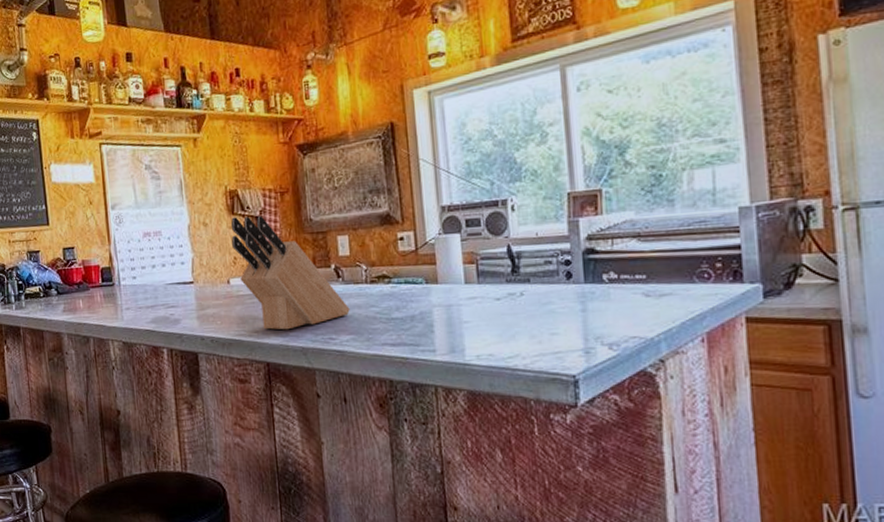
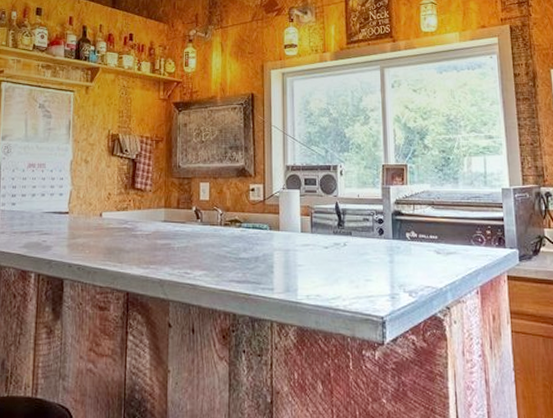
knife block: present [230,216,350,330] -> none [108,158,205,263]

